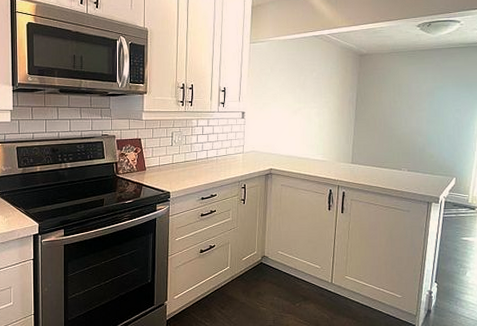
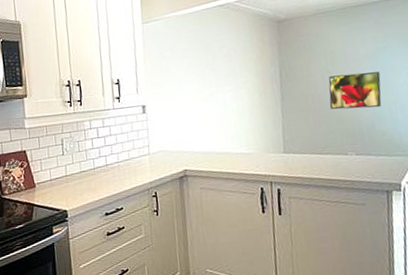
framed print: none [392,105,435,135] -> present [328,72,382,110]

